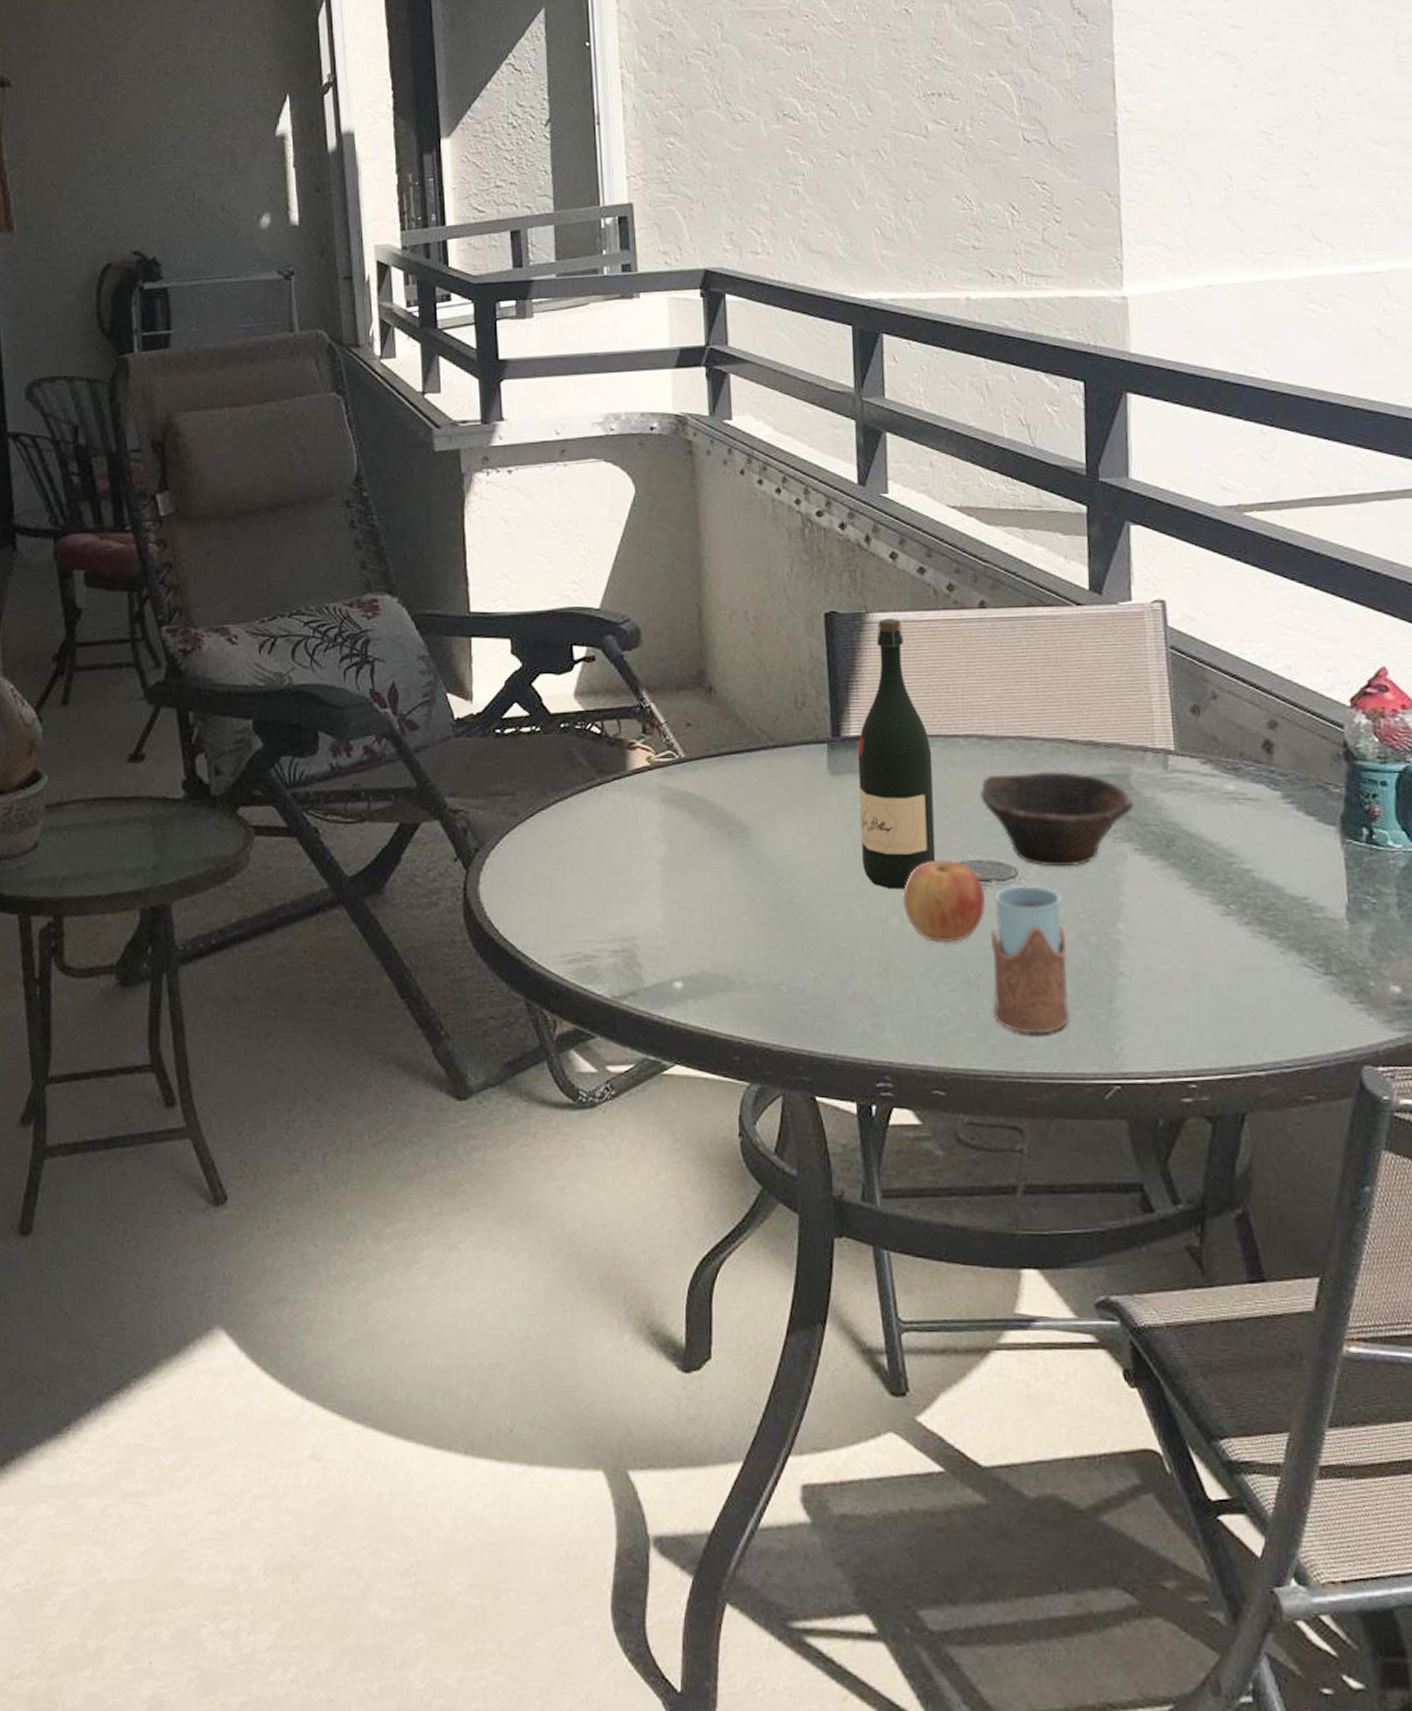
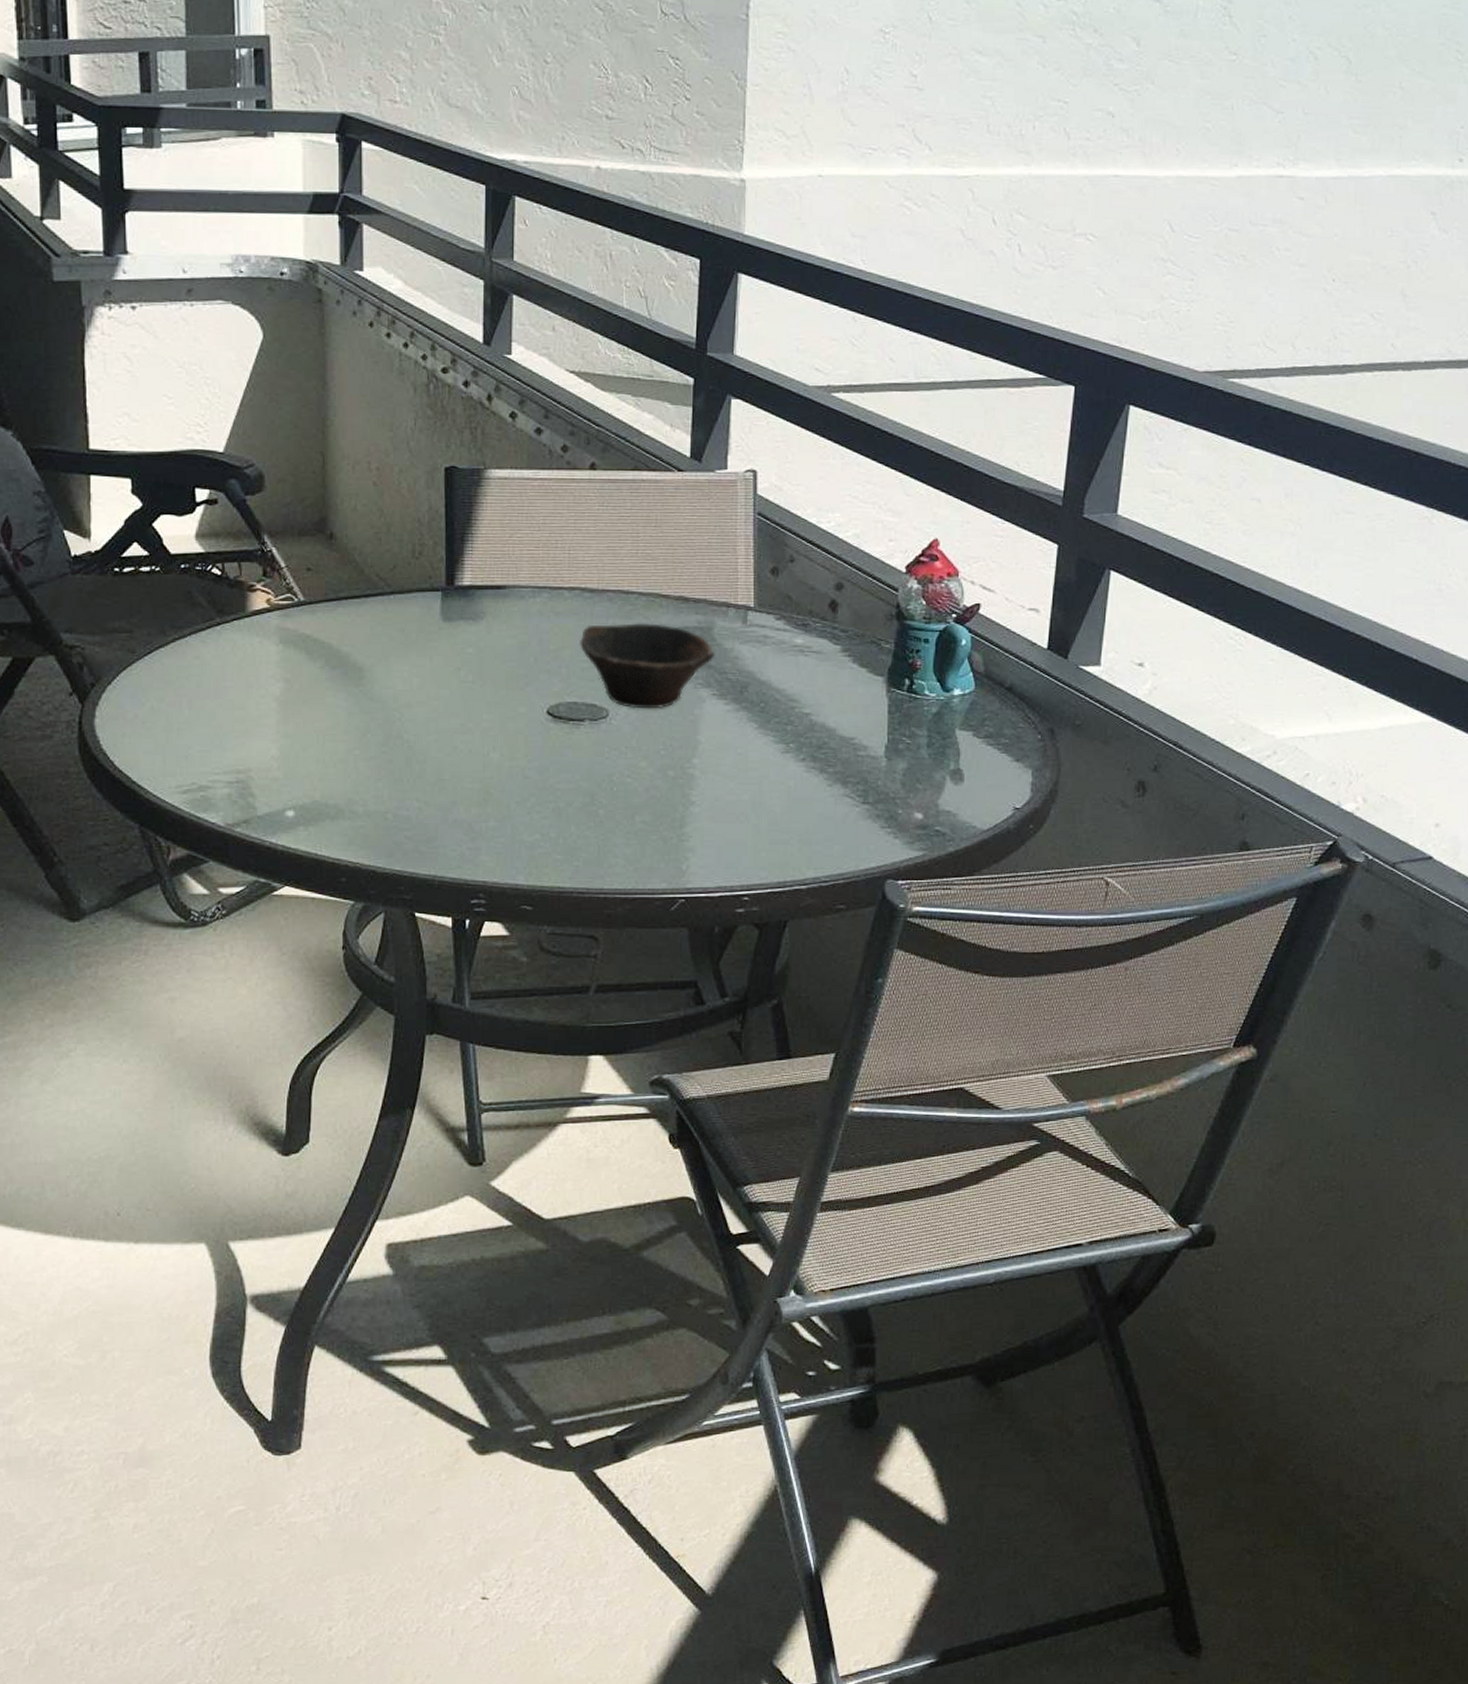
wine bottle: present [857,619,936,890] -> none [469,476,538,728]
apple: present [902,860,985,944] -> none [504,702,578,776]
drinking glass: present [990,885,1070,1035] -> none [578,724,648,856]

